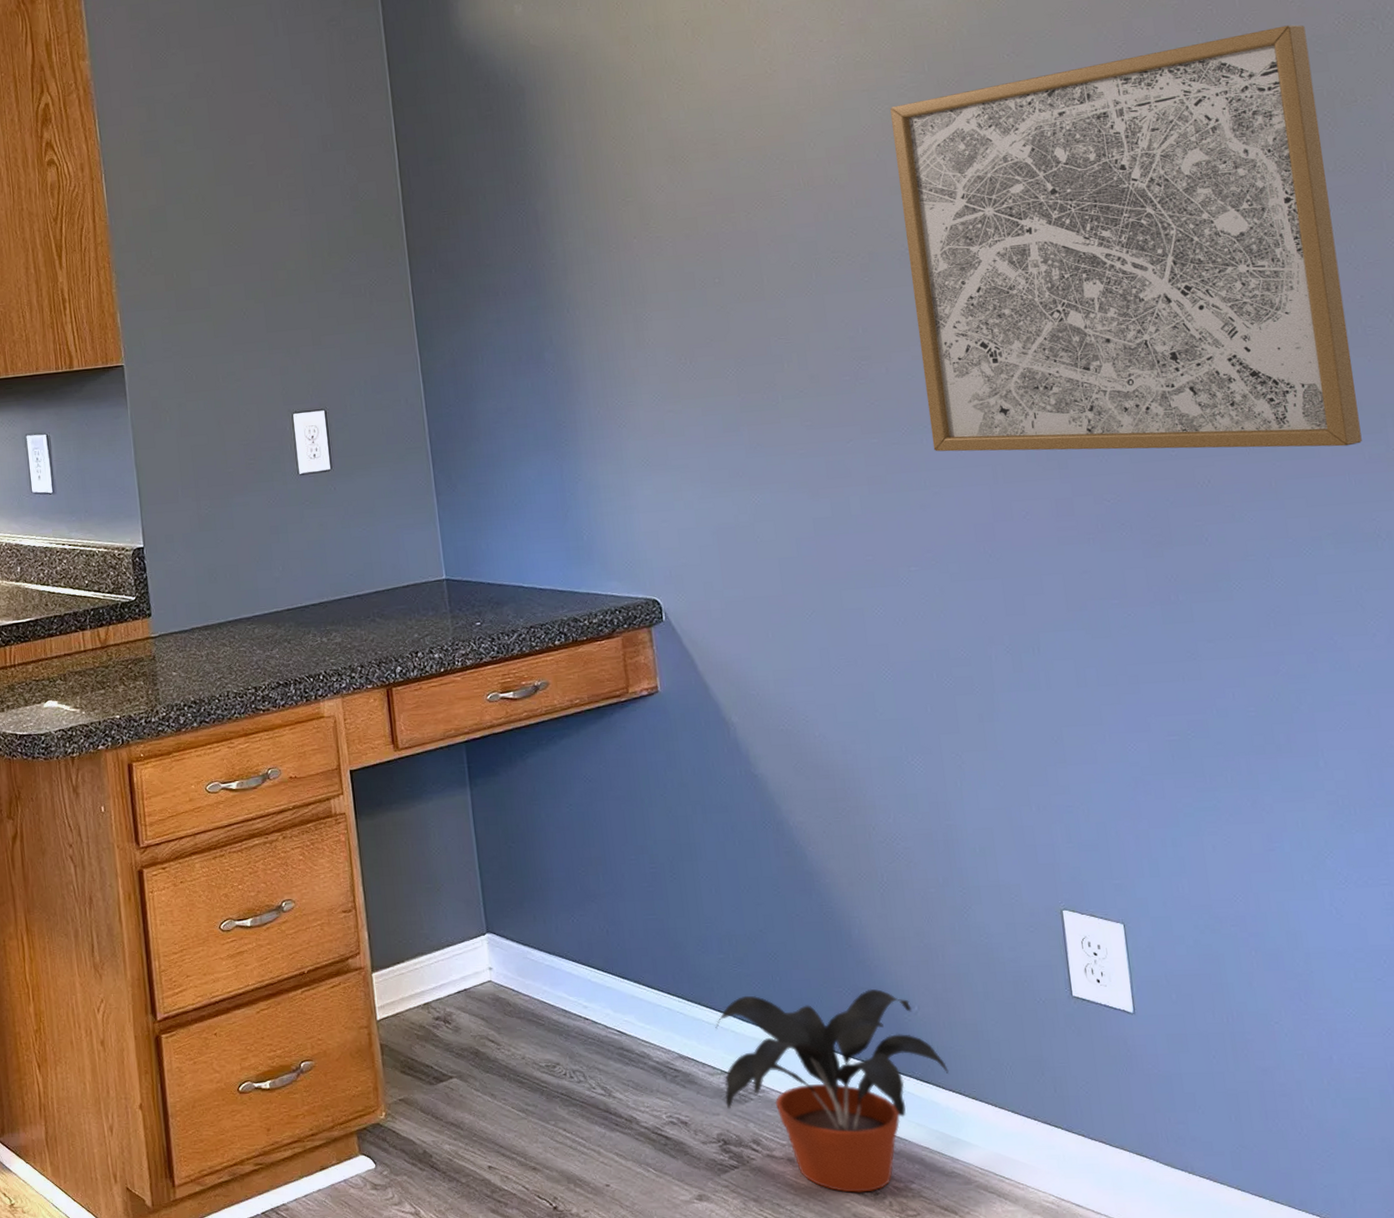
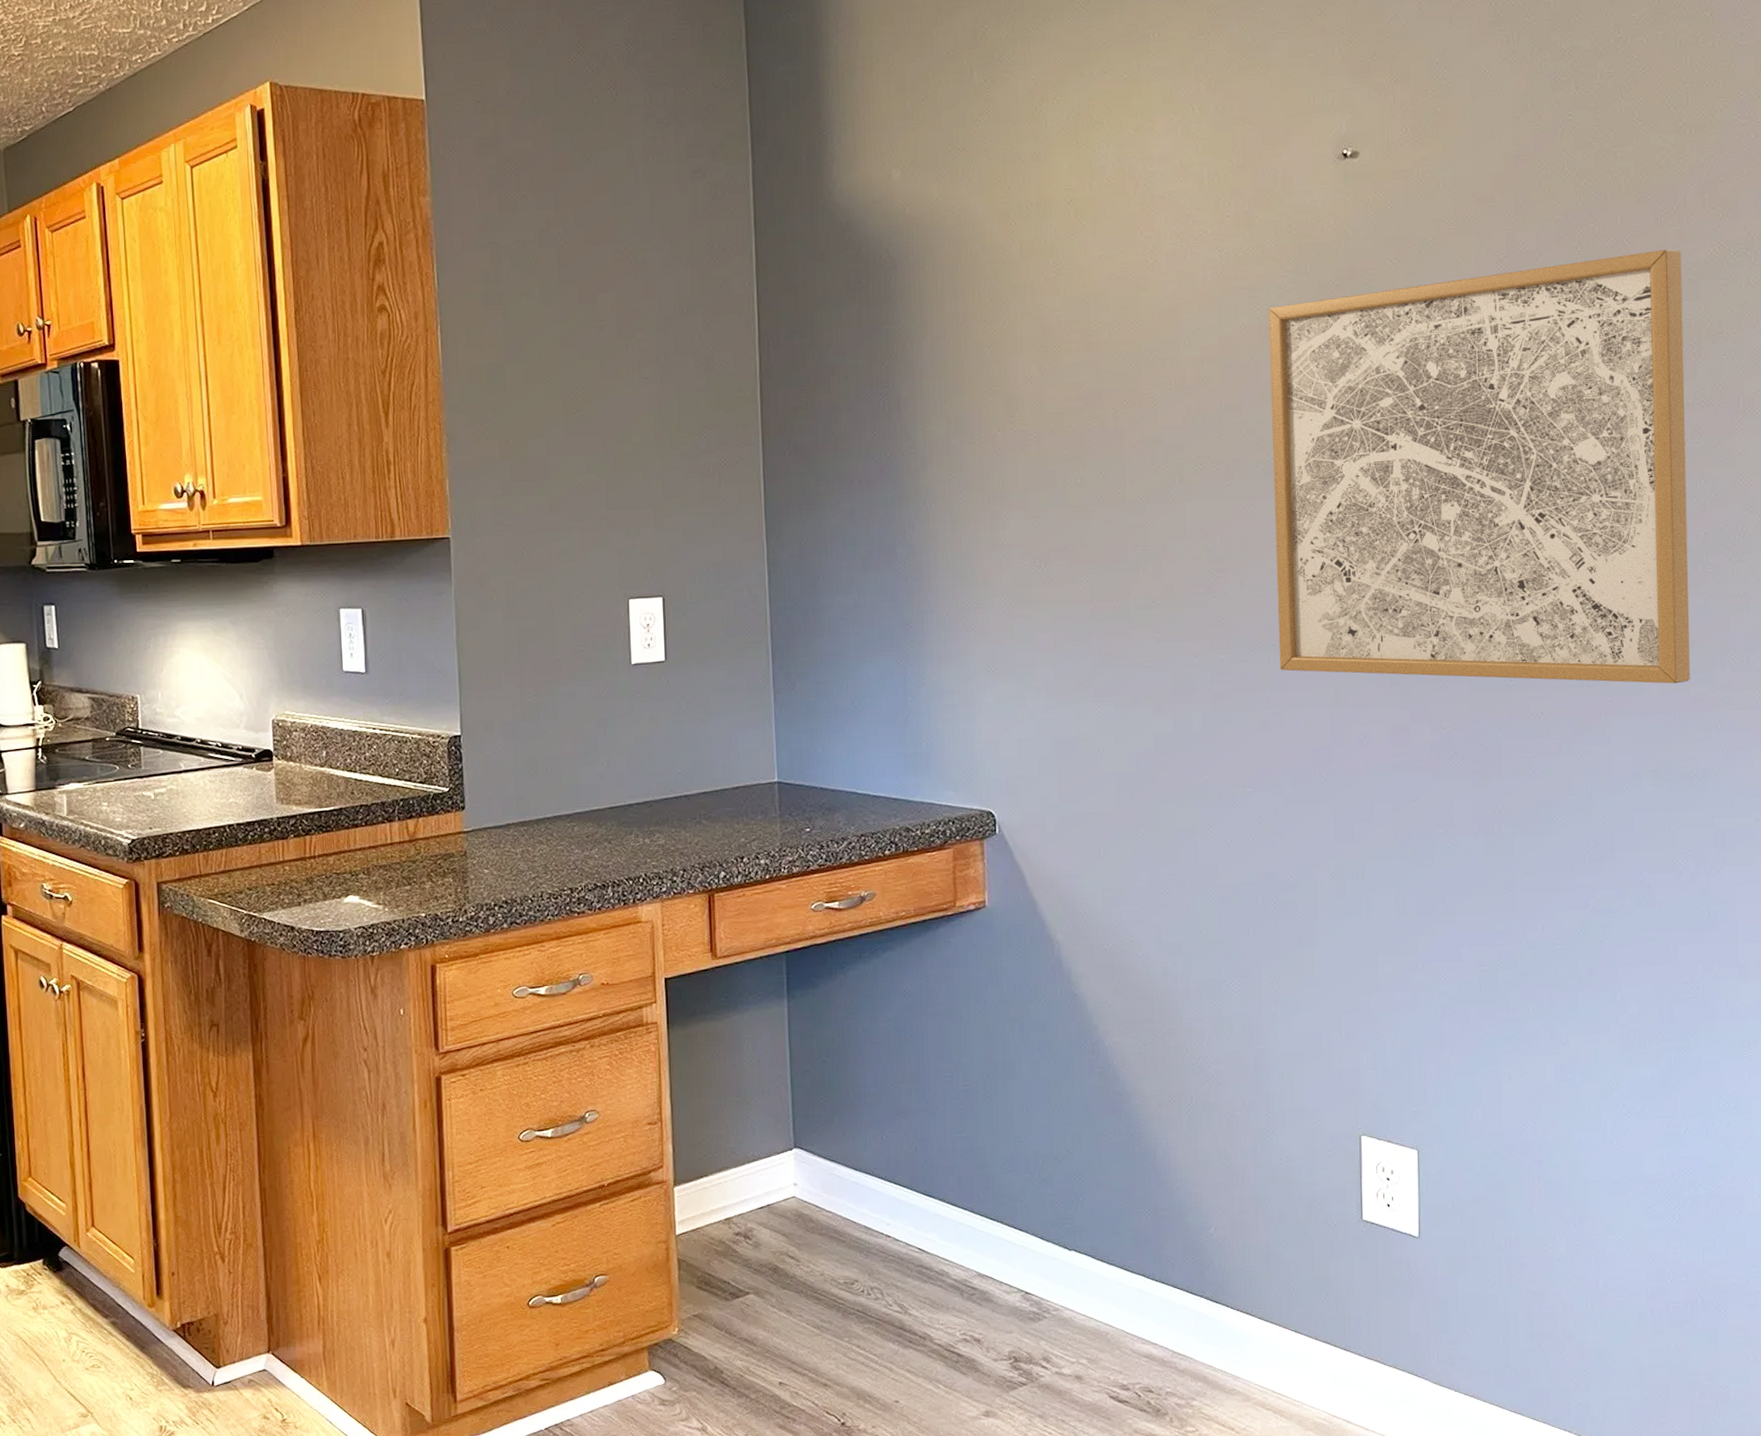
potted plant: present [715,988,949,1193] -> none [1015,1209,1238,1409]

